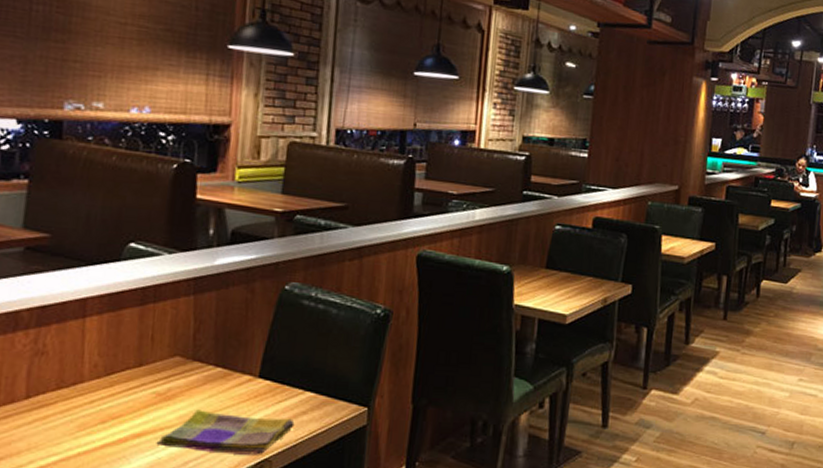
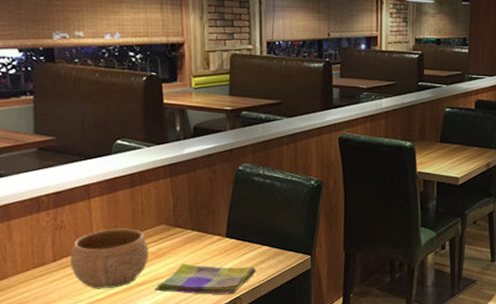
bowl: none [48,358,156,440] -> present [71,228,150,289]

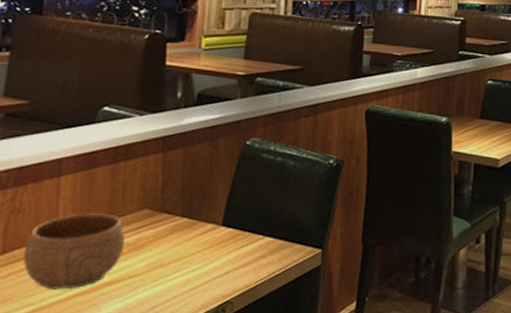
dish towel: present [154,263,256,295] -> none [125,257,255,298]

